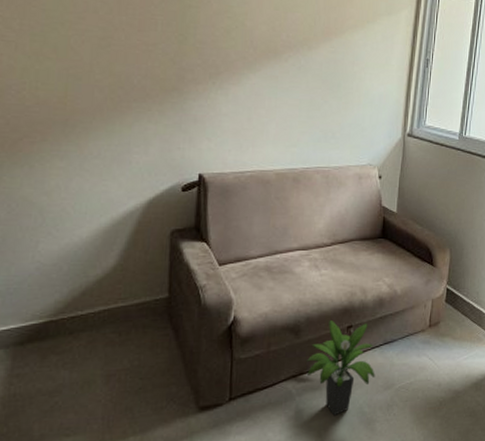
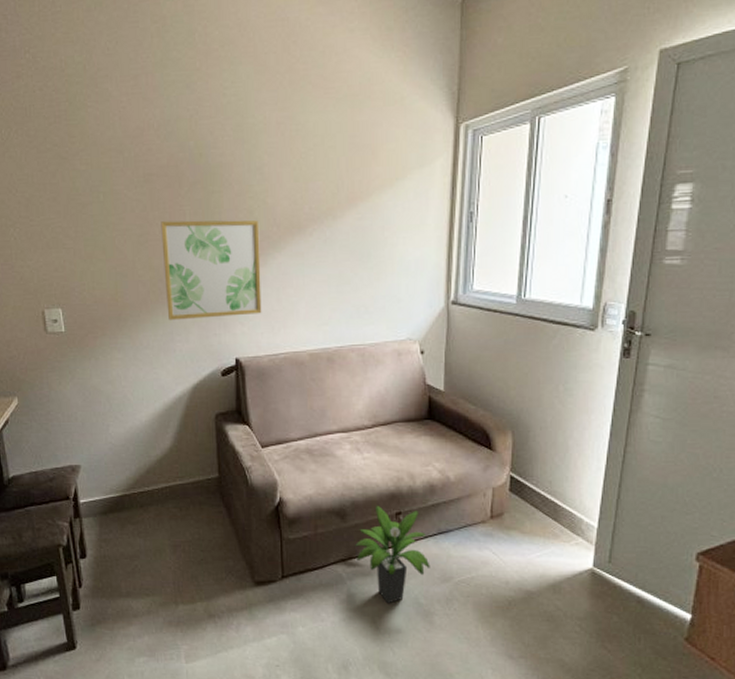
wall art: none [126,27,236,132] -> present [161,220,262,321]

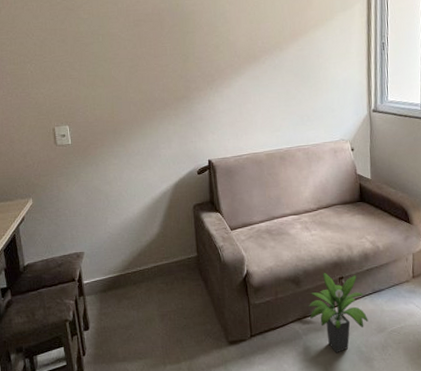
wall art: present [161,220,262,321] -> none [147,53,228,132]

